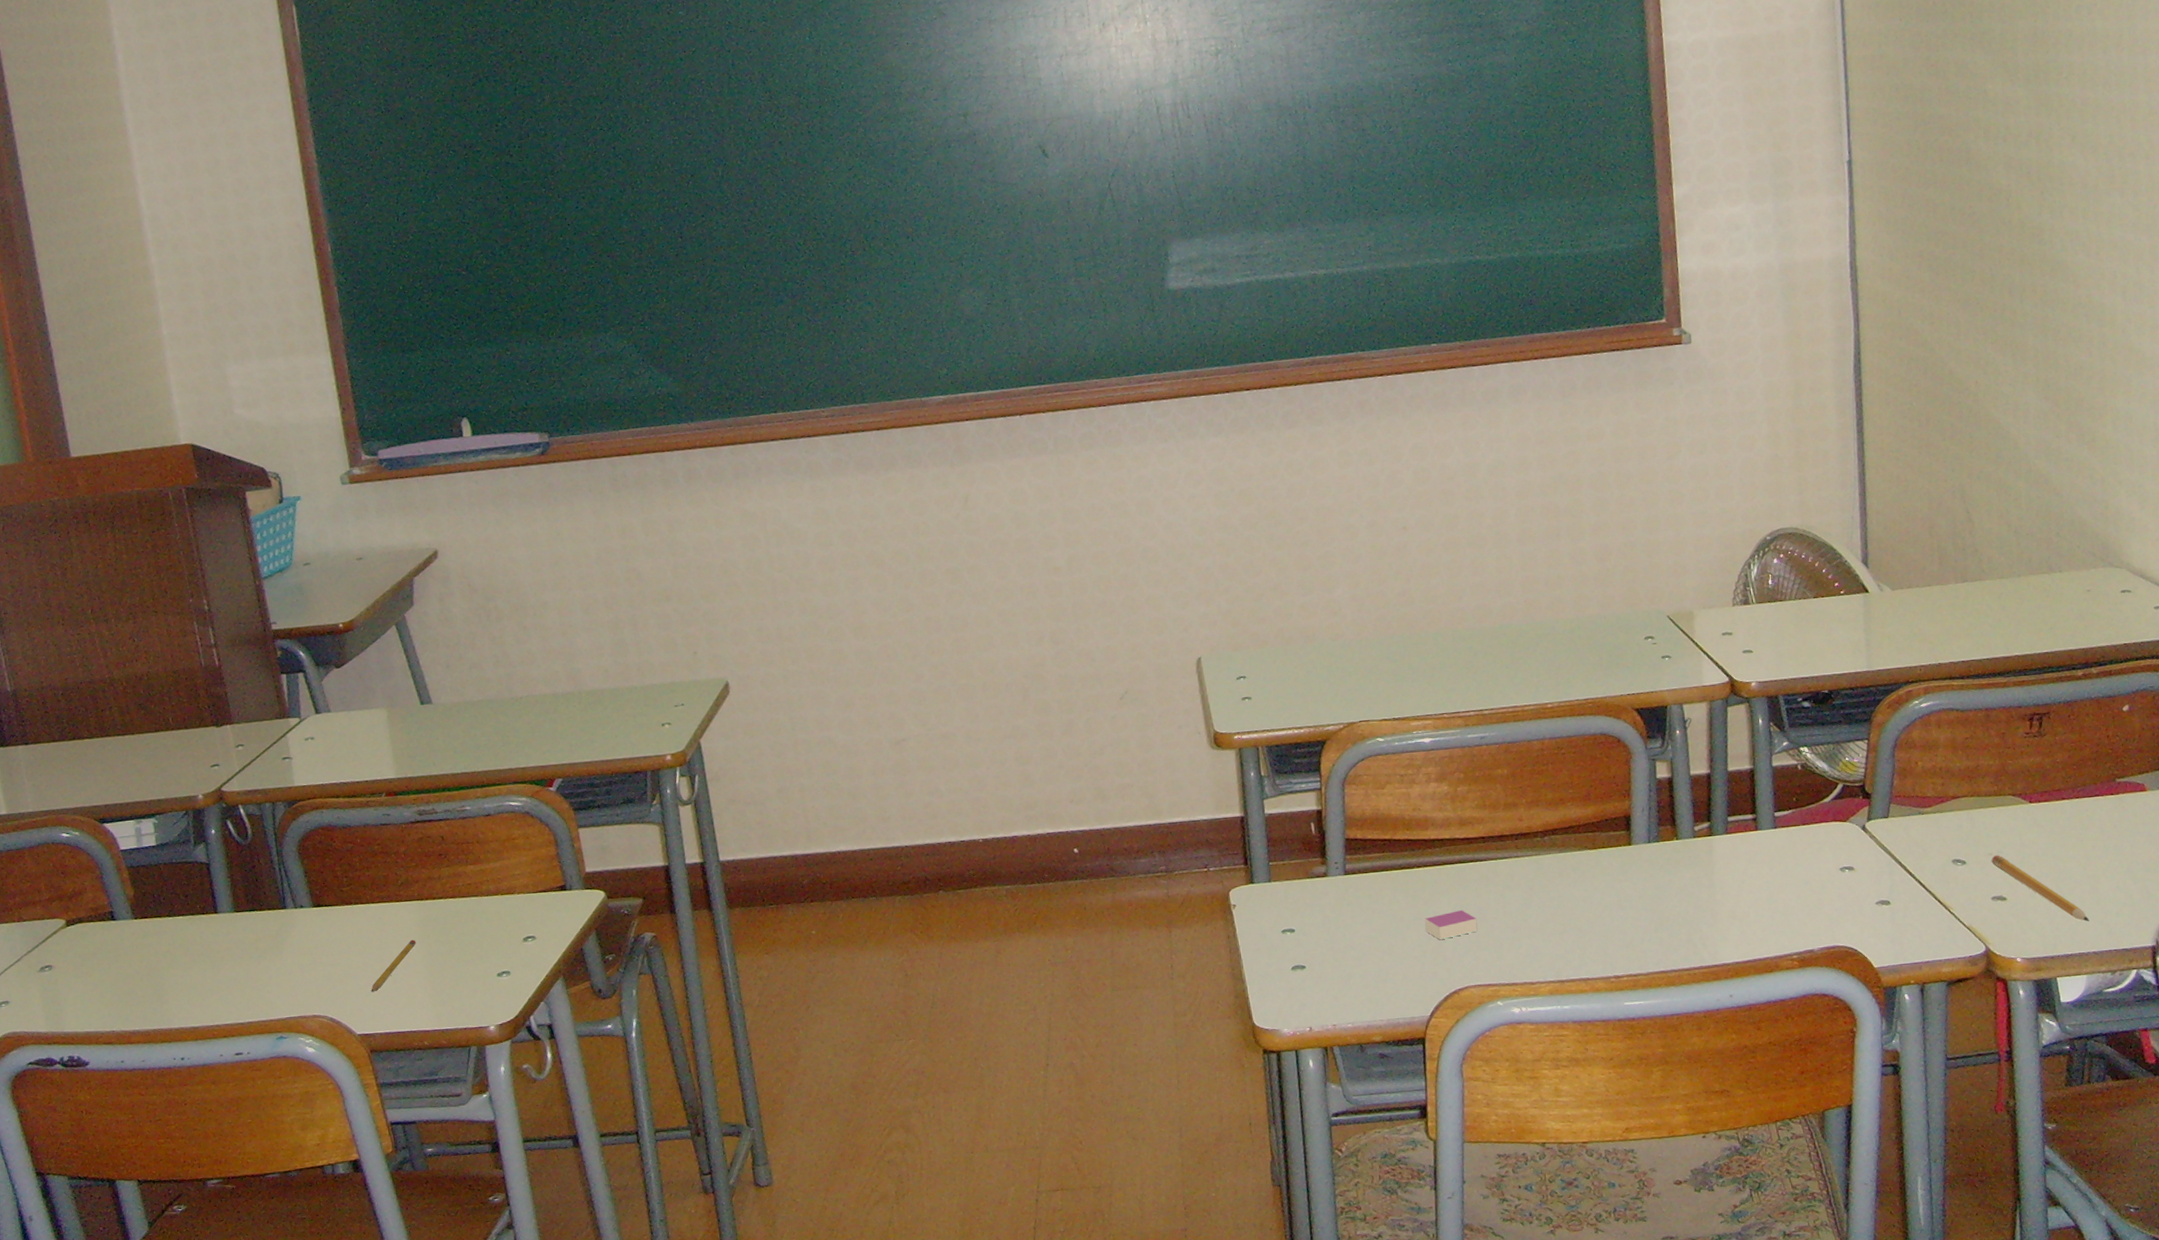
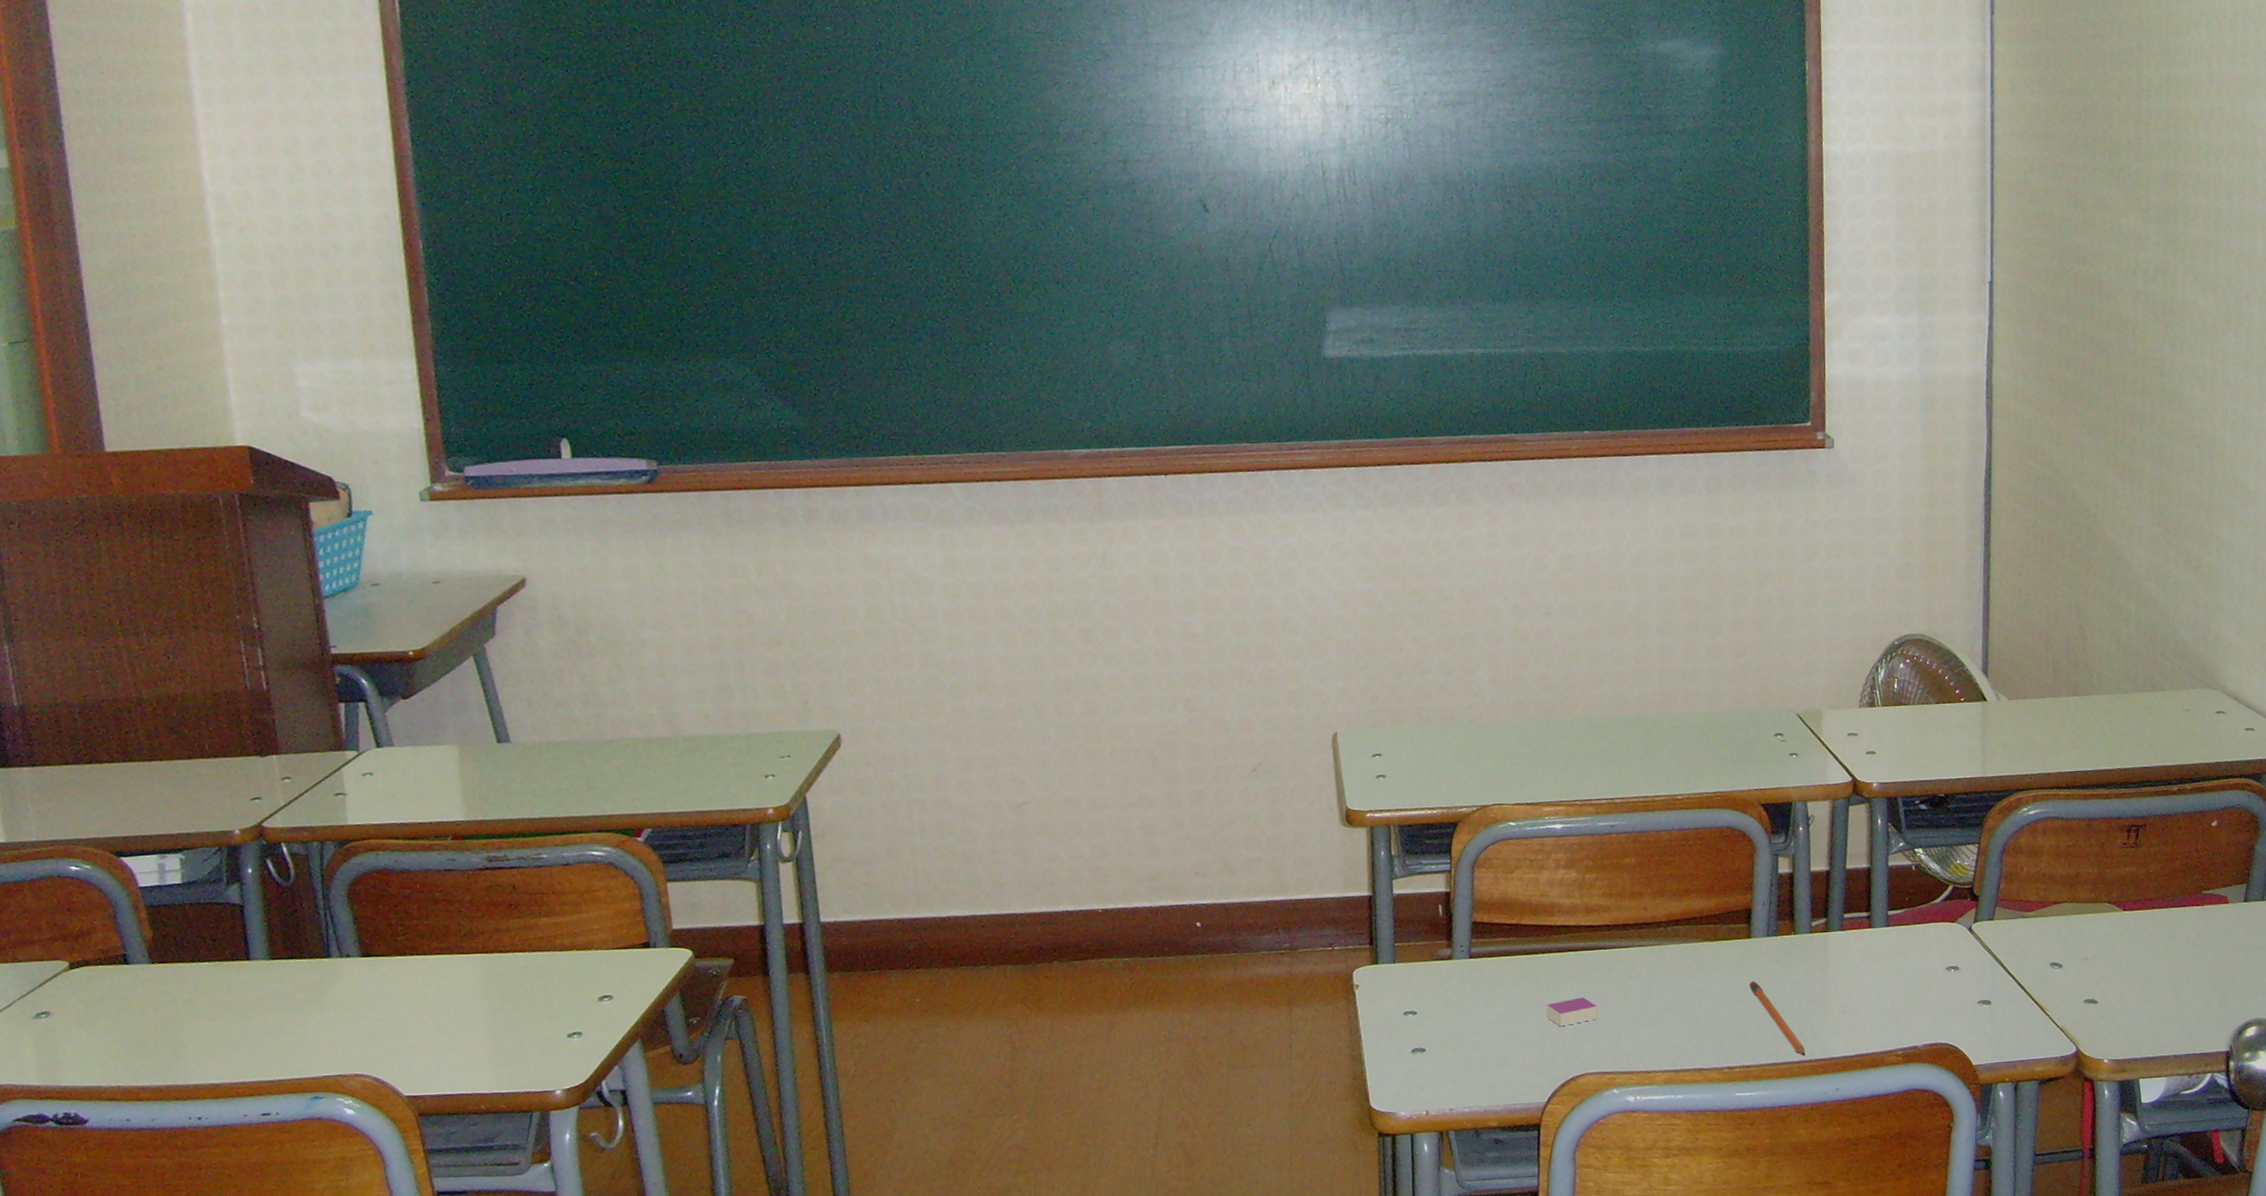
pencil: present [371,939,417,992] -> none [423,995,478,1050]
pencil: none [1632,888,1696,963] -> present [1749,981,1806,1056]
pencil: present [1992,855,2090,922] -> none [2086,960,2171,1027]

